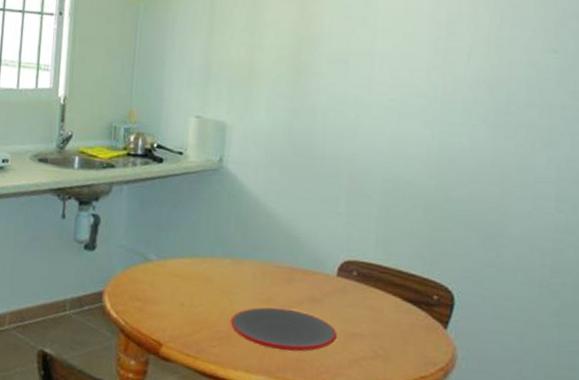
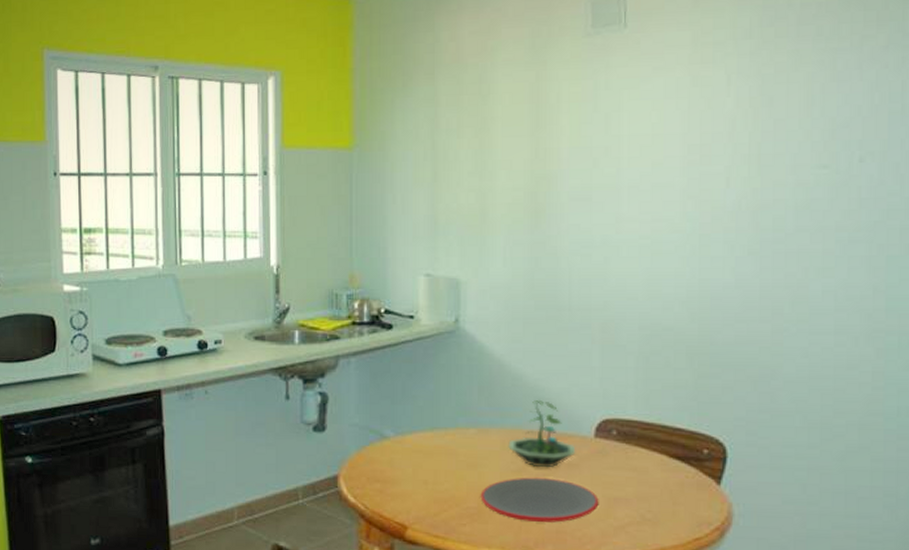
terrarium: none [259,237,320,301] -> present [508,399,576,468]

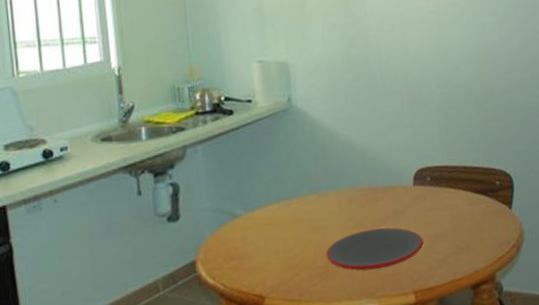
terrarium: present [508,399,576,468] -> none [344,159,401,221]

